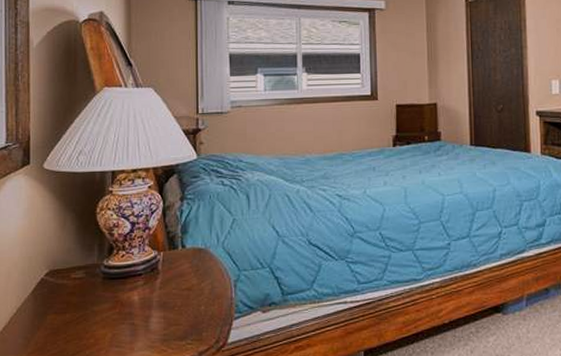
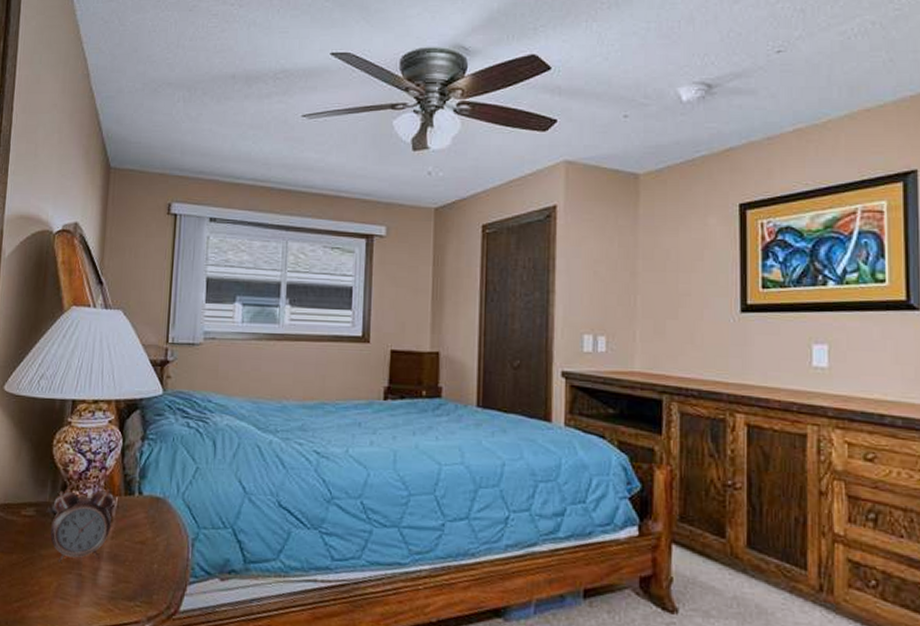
alarm clock: none [100,241,159,315] -> present [50,481,114,562]

